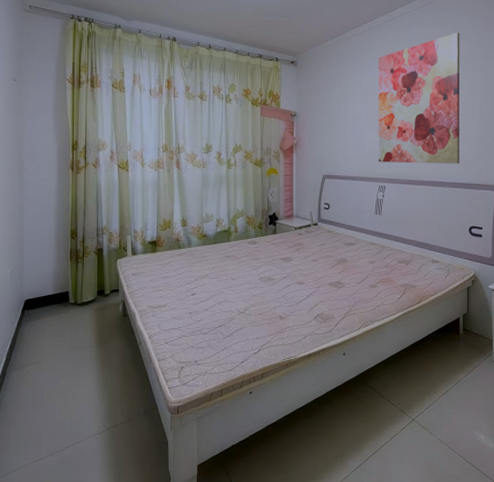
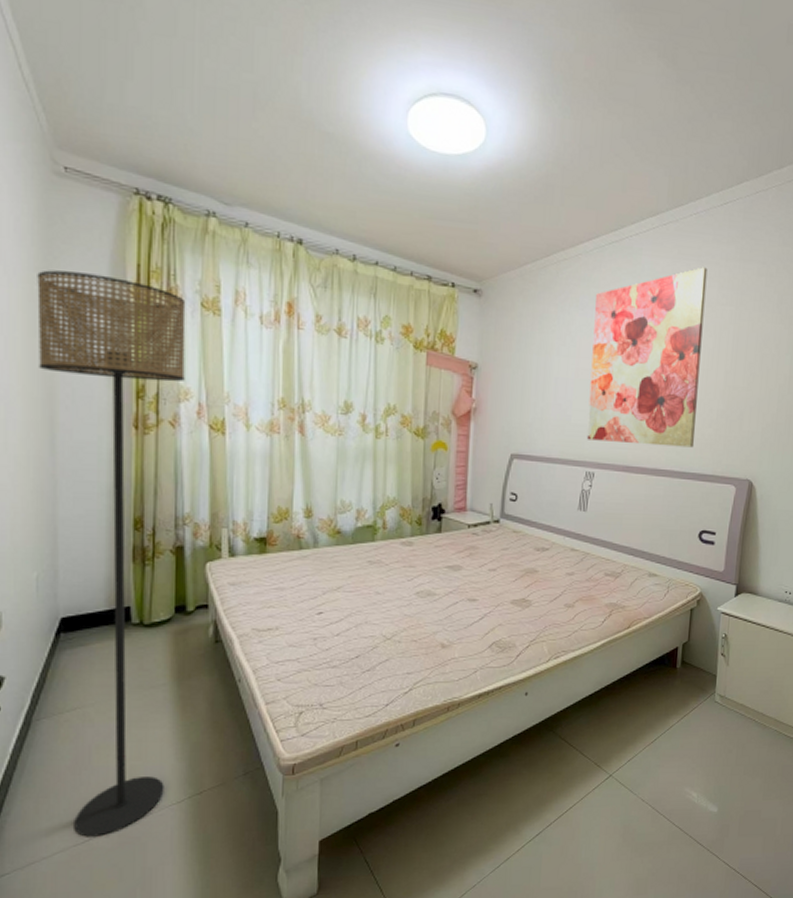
floor lamp: none [13,71,103,457] -> present [37,270,186,837]

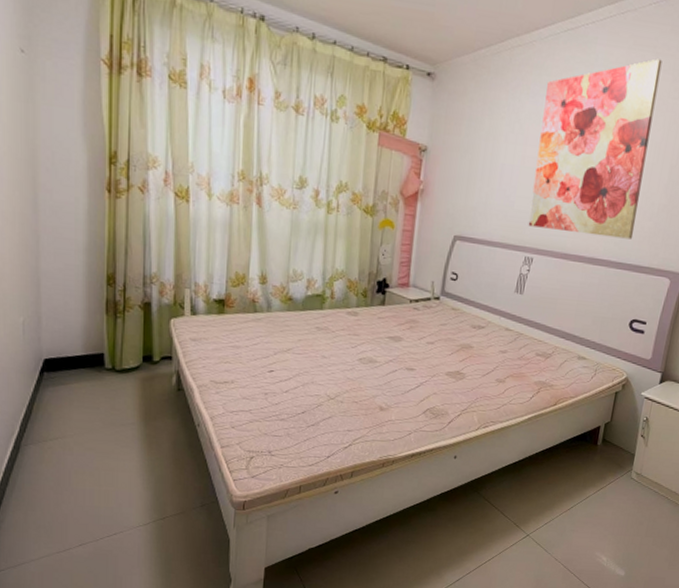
floor lamp: present [37,270,186,837] -> none [19,37,155,547]

